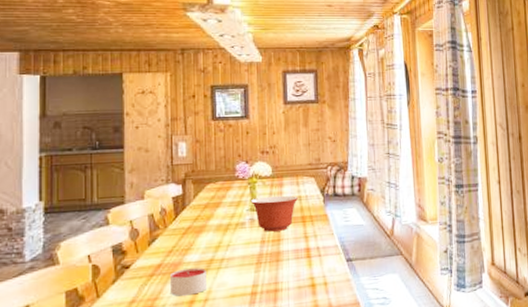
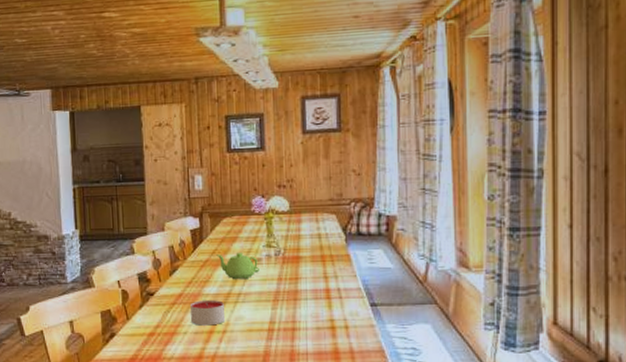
teapot: none [199,218,243,246] -> present [217,253,259,280]
mixing bowl: present [250,195,299,232] -> none [266,232,318,270]

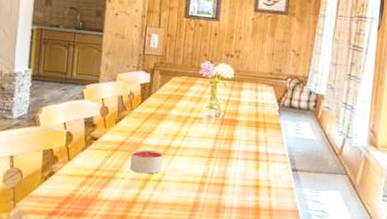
teapot: present [217,253,259,280] -> none [162,109,200,135]

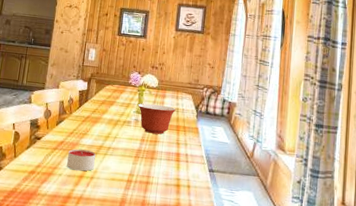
mixing bowl: none [210,97,256,132] -> present [137,103,177,135]

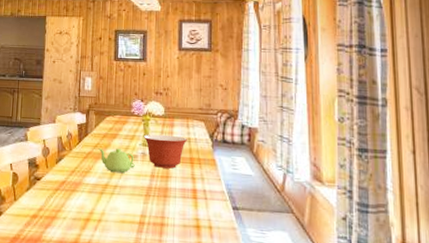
candle: present [67,149,96,171] -> none [71,189,101,214]
teapot: none [96,113,128,136] -> present [98,148,135,173]

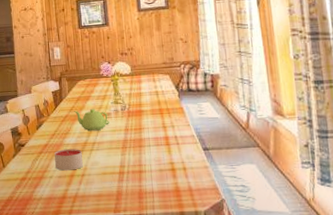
candle: none [71,189,101,214] -> present [54,149,83,171]
mixing bowl: present [143,134,188,169] -> none [114,90,156,122]

